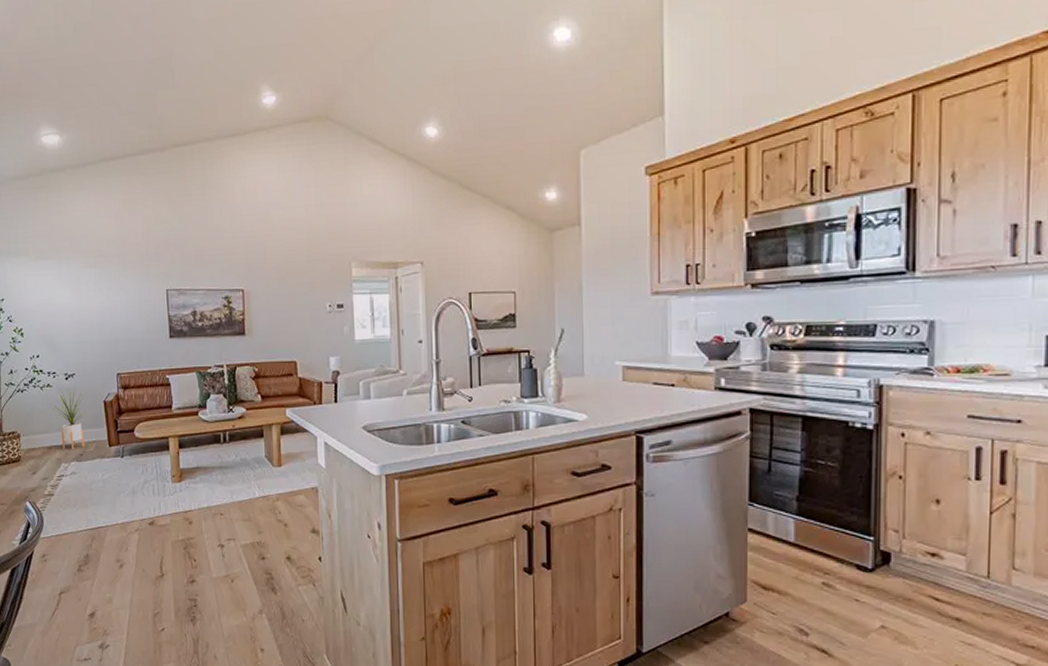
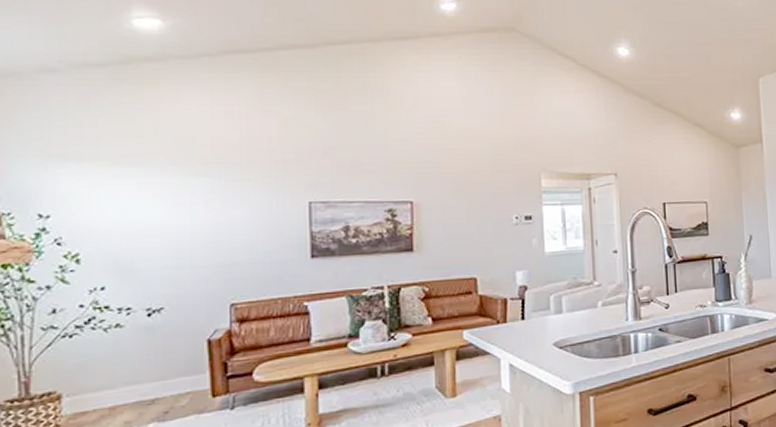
house plant: present [52,388,87,449] -> none [123,327,182,408]

